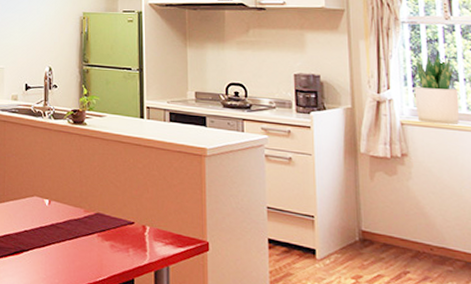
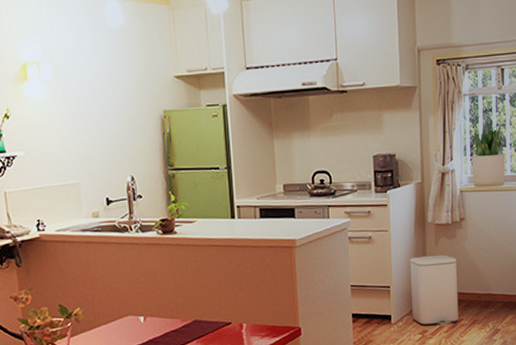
pedal bin: none [339,188,404,275] -> present [410,254,459,326]

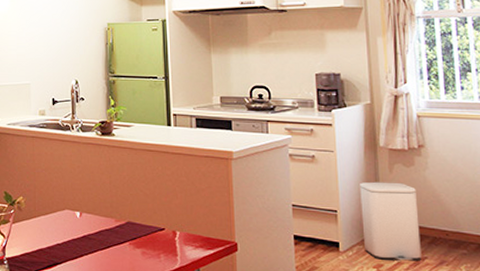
planter: present [471,122,505,188] -> none [429,46,472,115]

